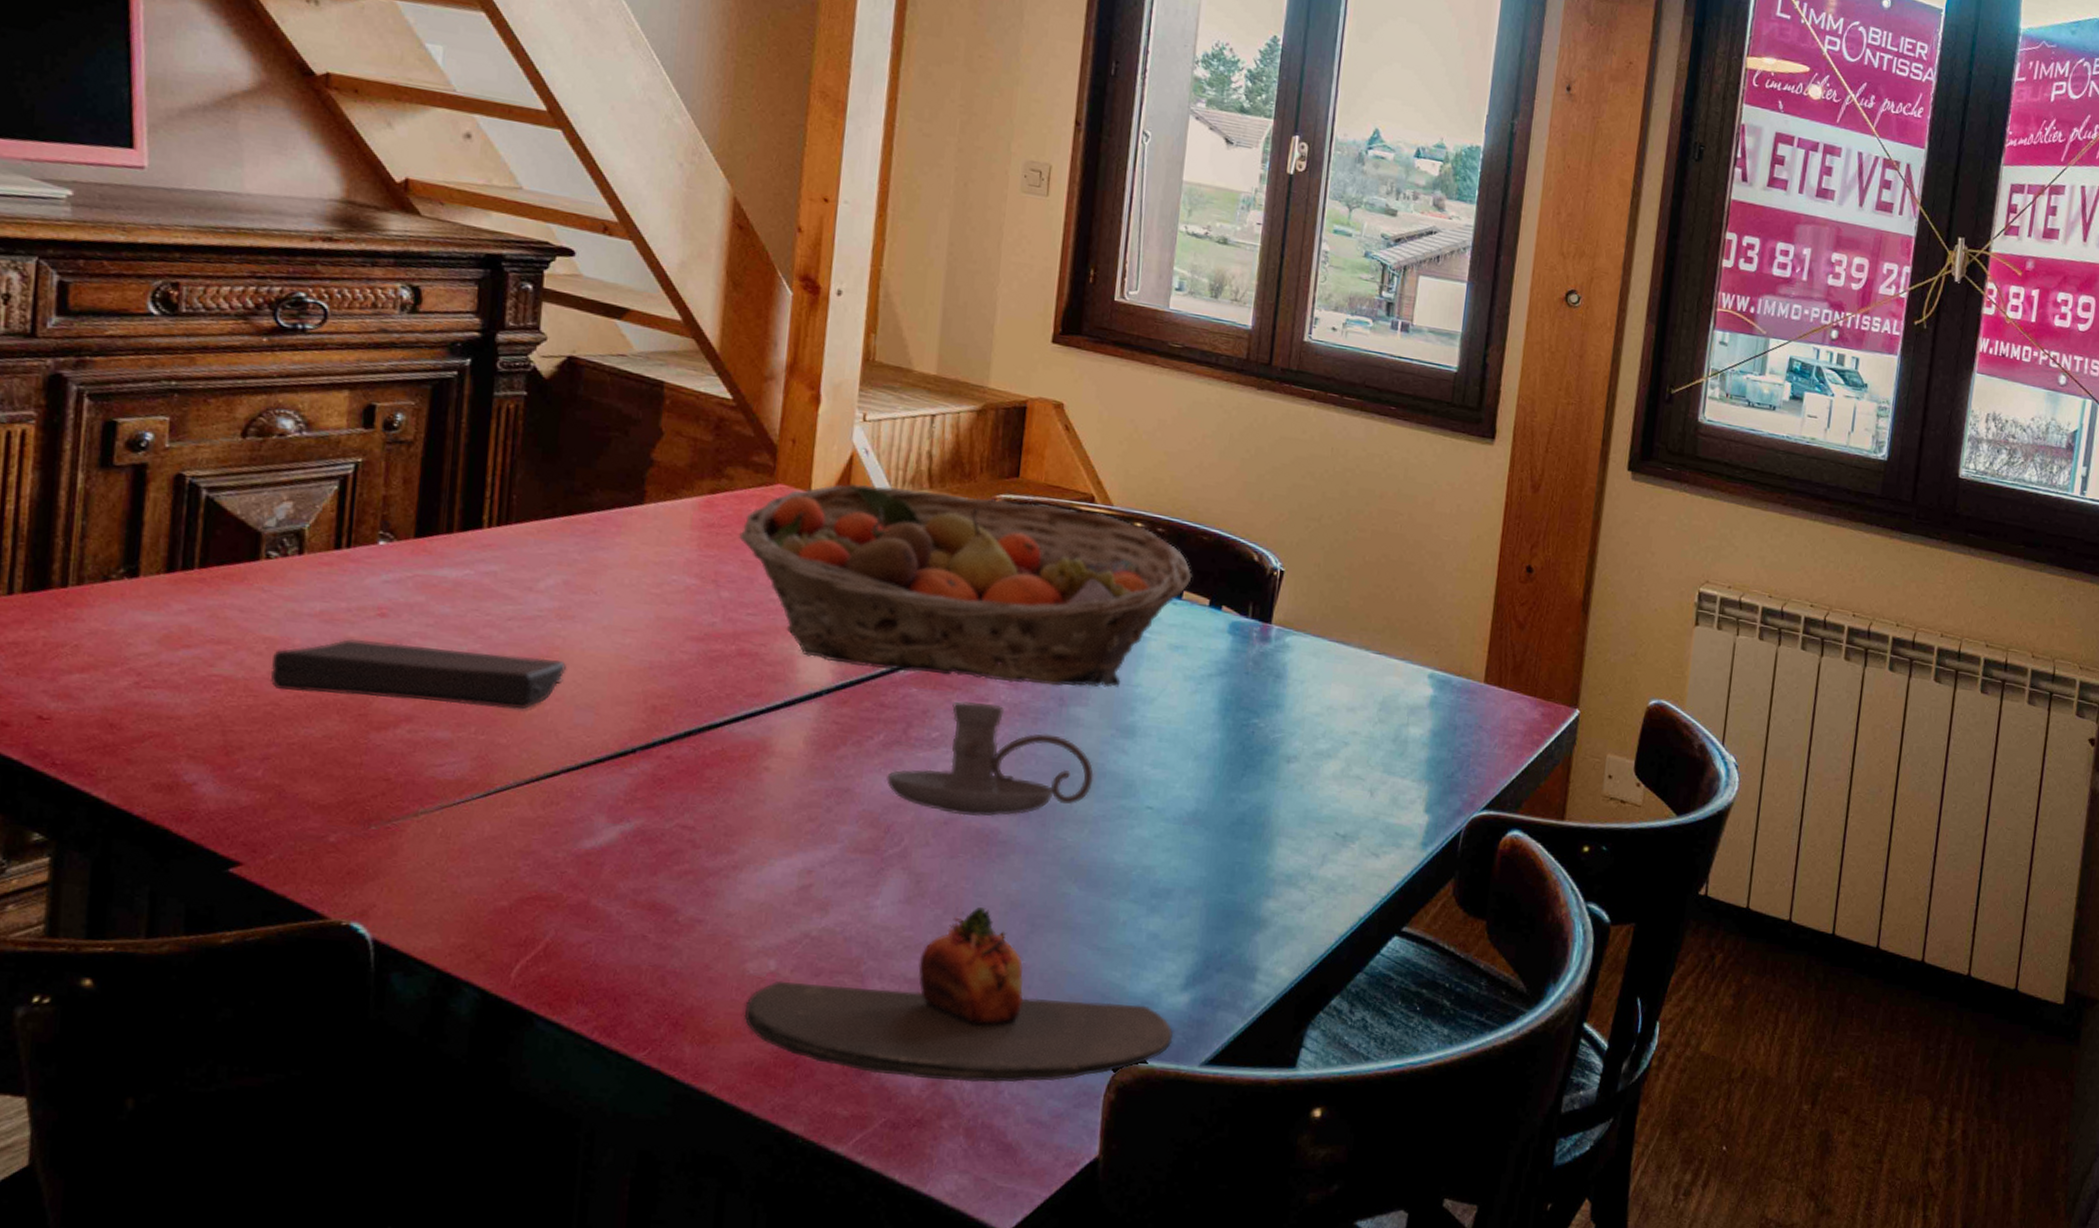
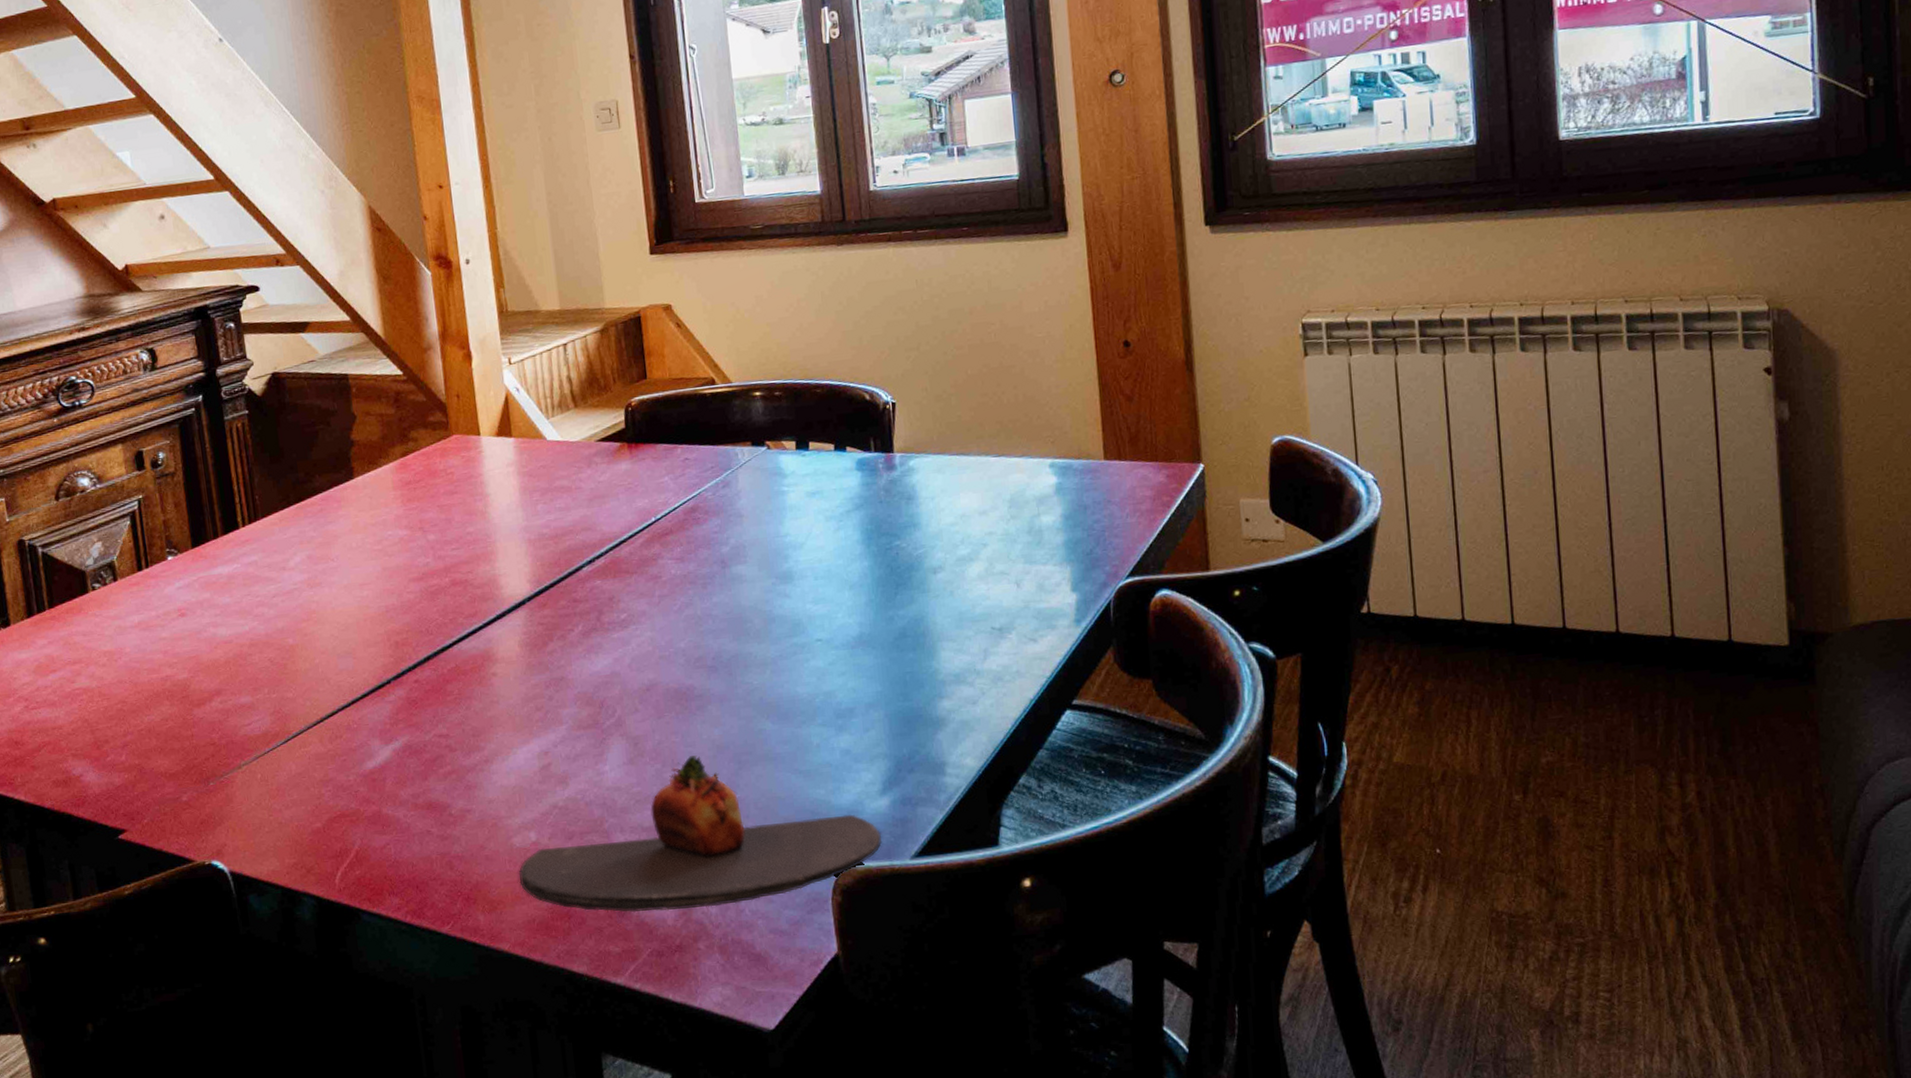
book: present [270,639,566,710] -> none [113,621,324,690]
fruit basket: present [739,483,1193,688] -> none [432,392,814,574]
candle holder: present [887,701,1094,816] -> none [591,579,765,681]

